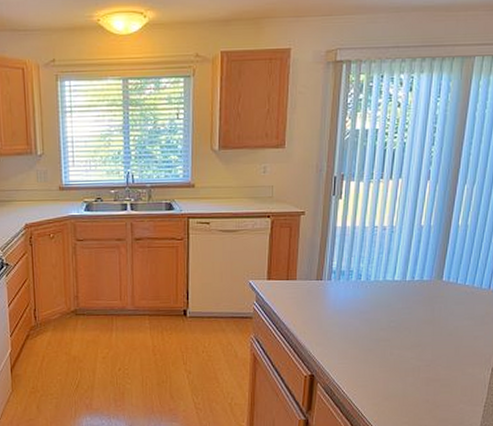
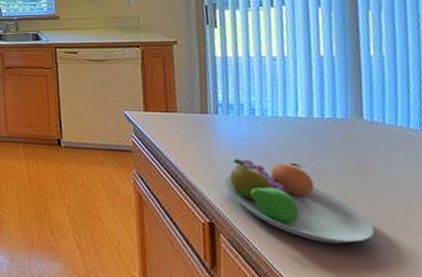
fruit bowl: none [326,318,433,383] -> present [223,158,375,244]

